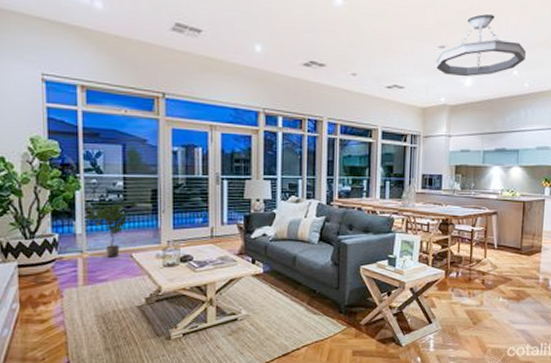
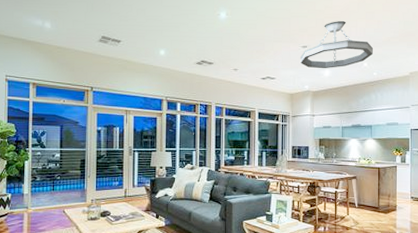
potted plant: present [85,204,132,257] -> none [31,171,65,212]

